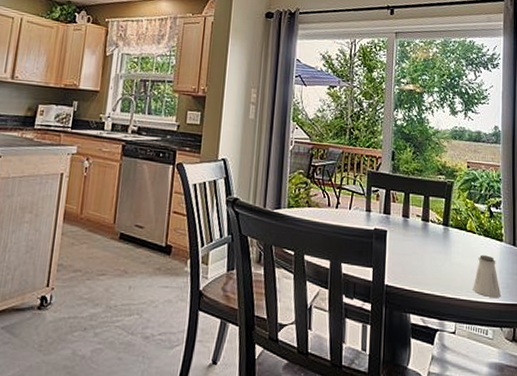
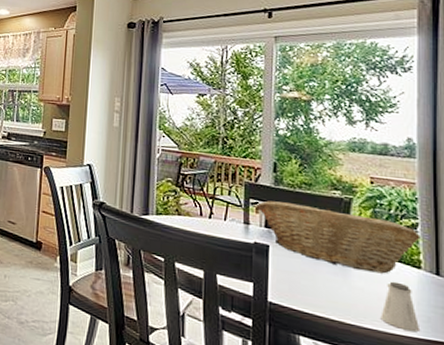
fruit basket: none [377,188,503,249] -> present [257,200,420,274]

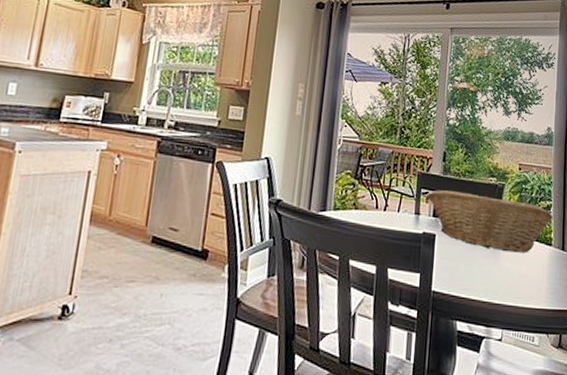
saltshaker: present [380,281,419,332] -> none [520,259,548,304]

